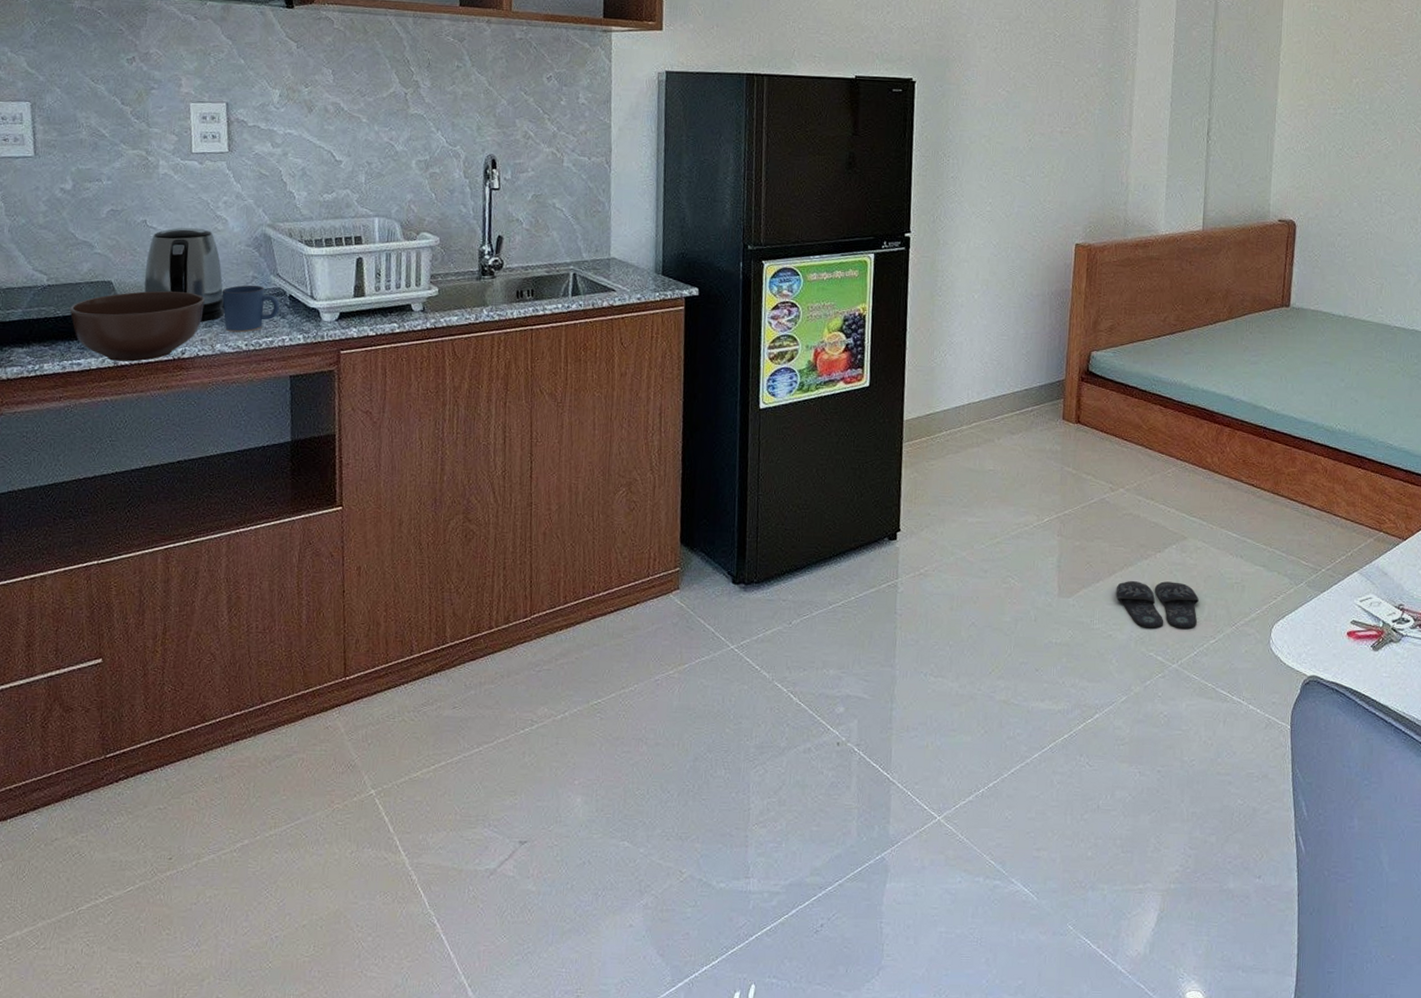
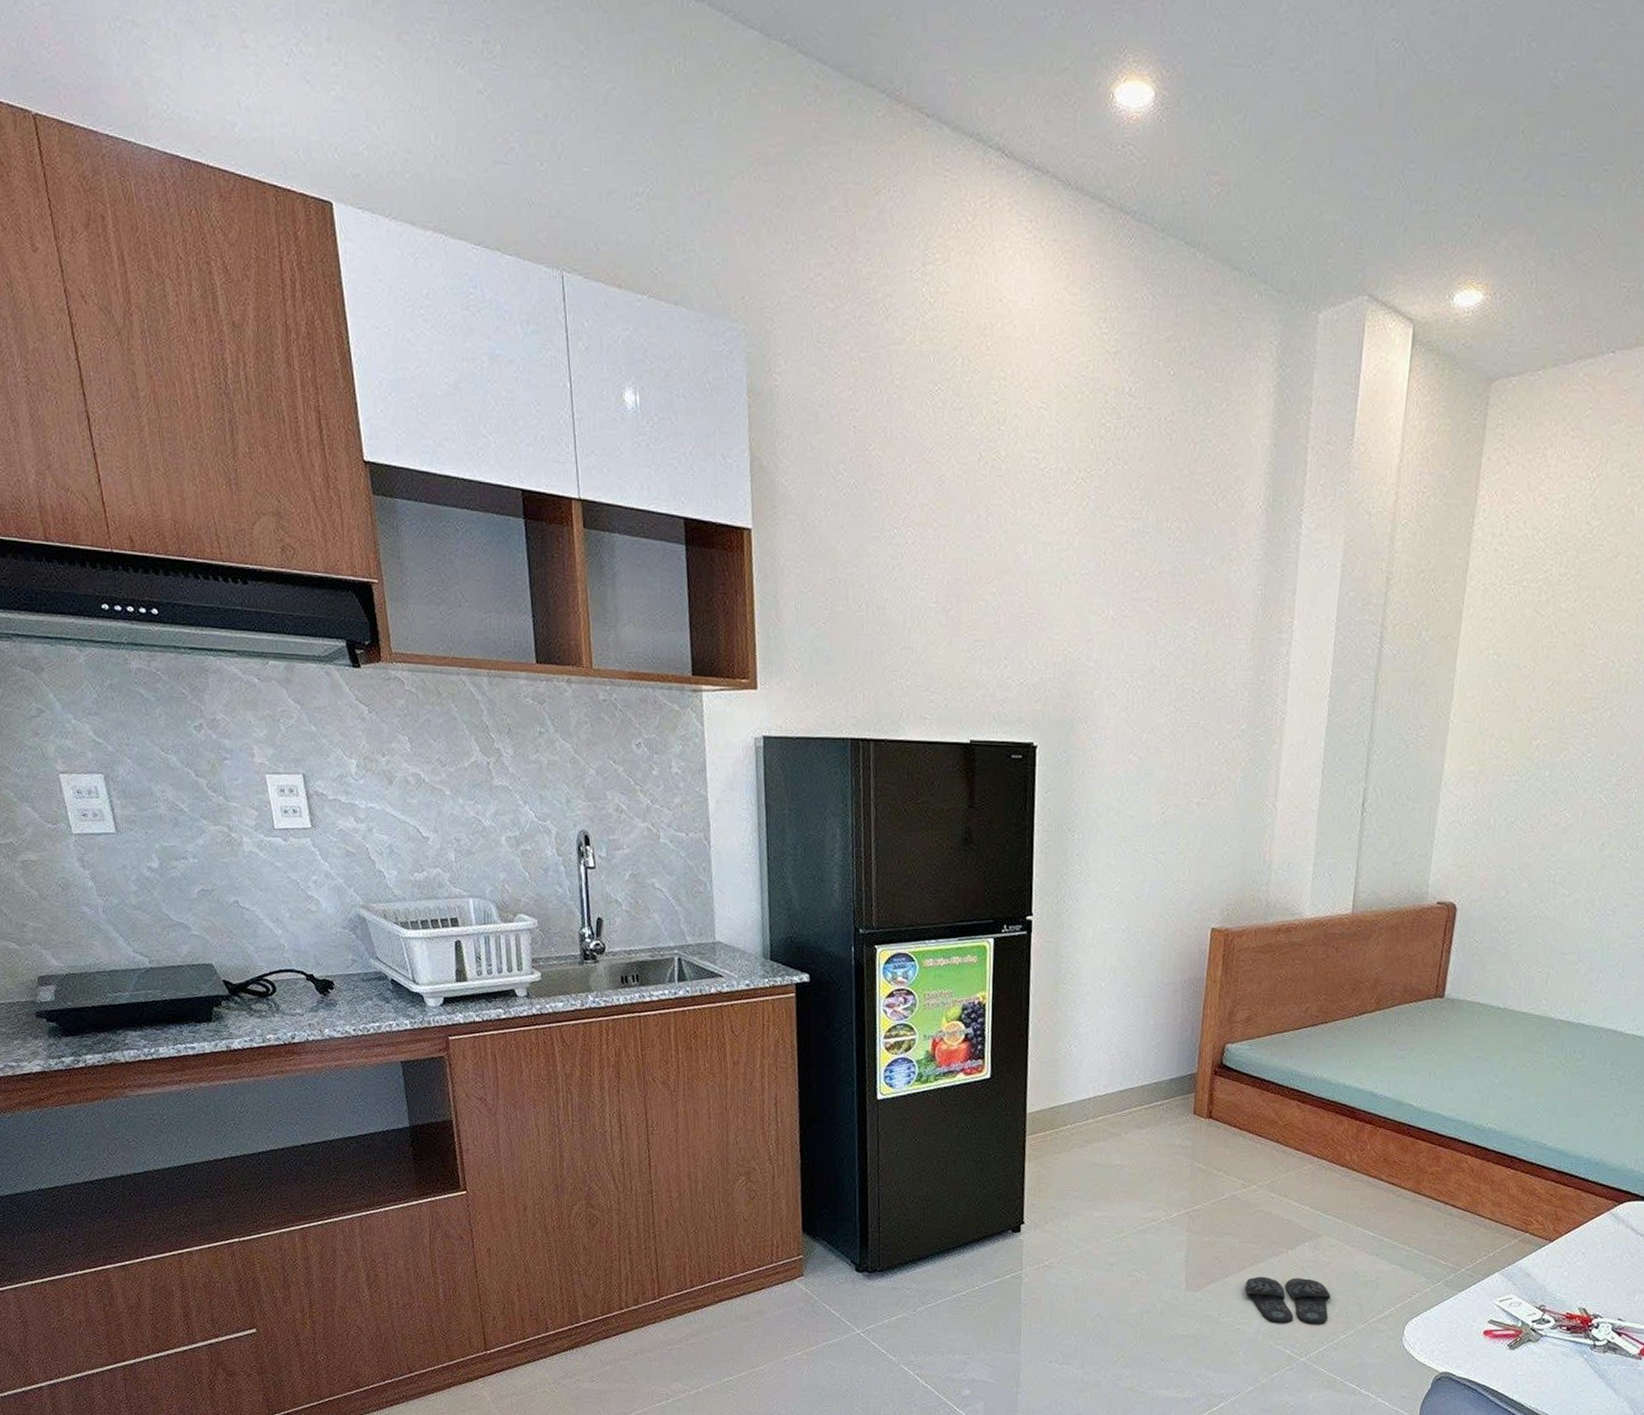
bowl: present [69,291,205,362] -> none [175,974,308,1047]
kettle: present [144,227,224,323] -> none [244,908,328,1007]
mug: present [221,285,279,333] -> none [323,968,382,1018]

